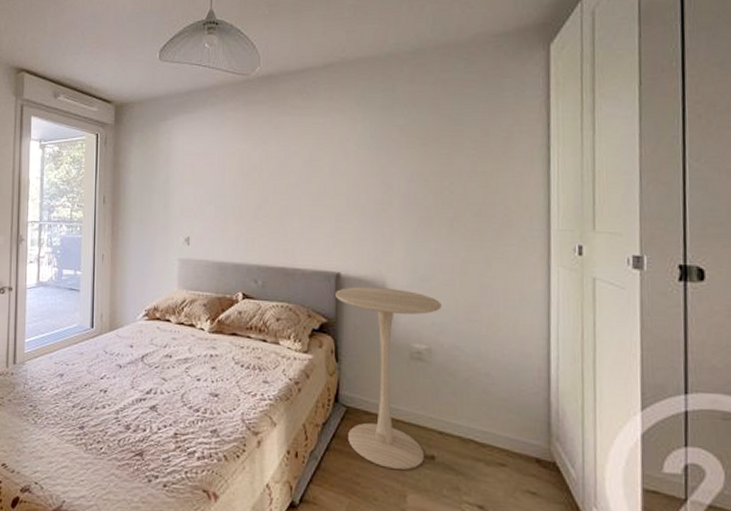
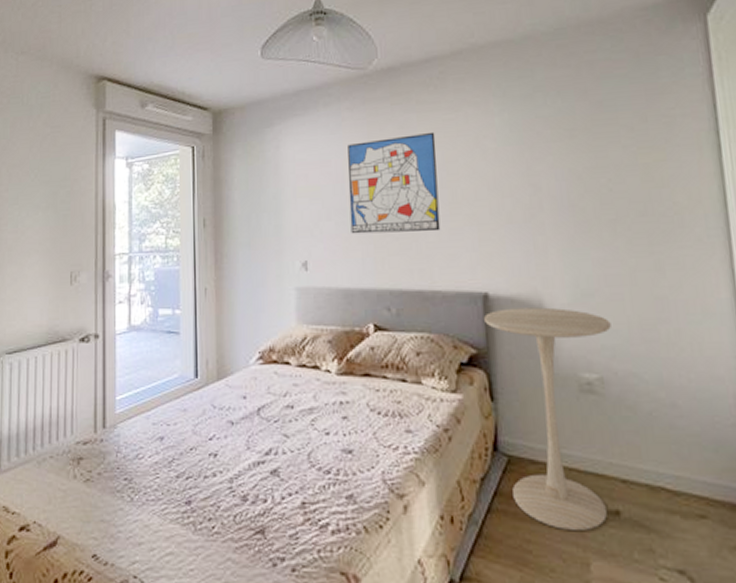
wall art: none [228,133,305,219] -> present [348,131,441,234]

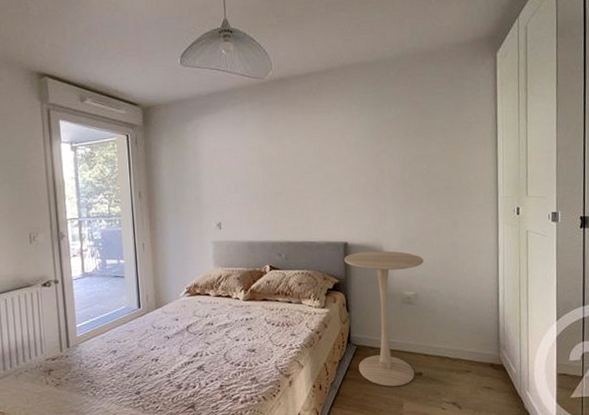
wall art: present [348,131,441,234] -> none [250,128,316,203]

